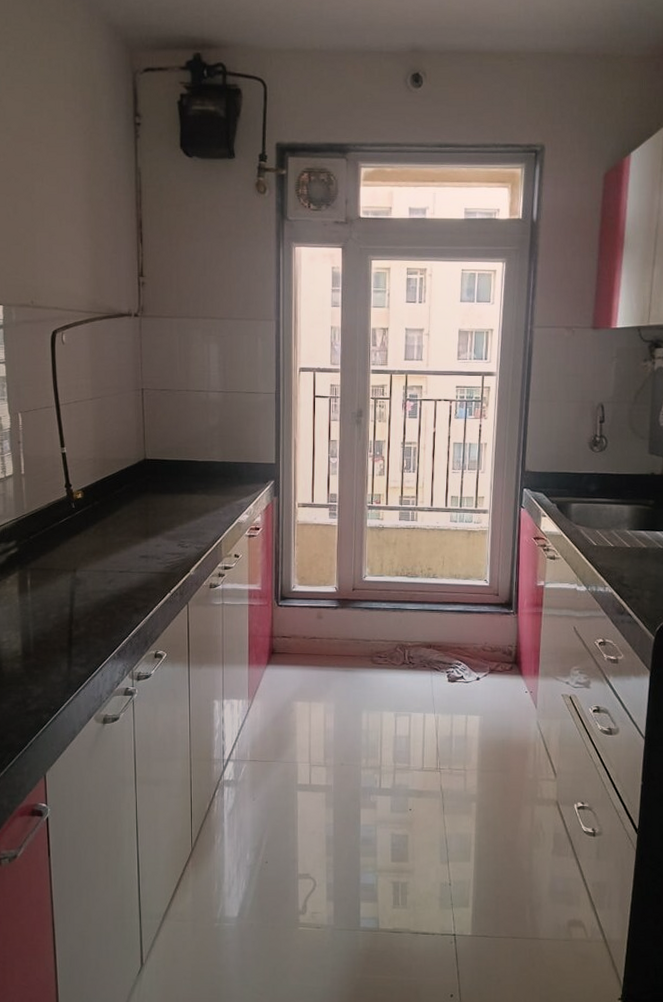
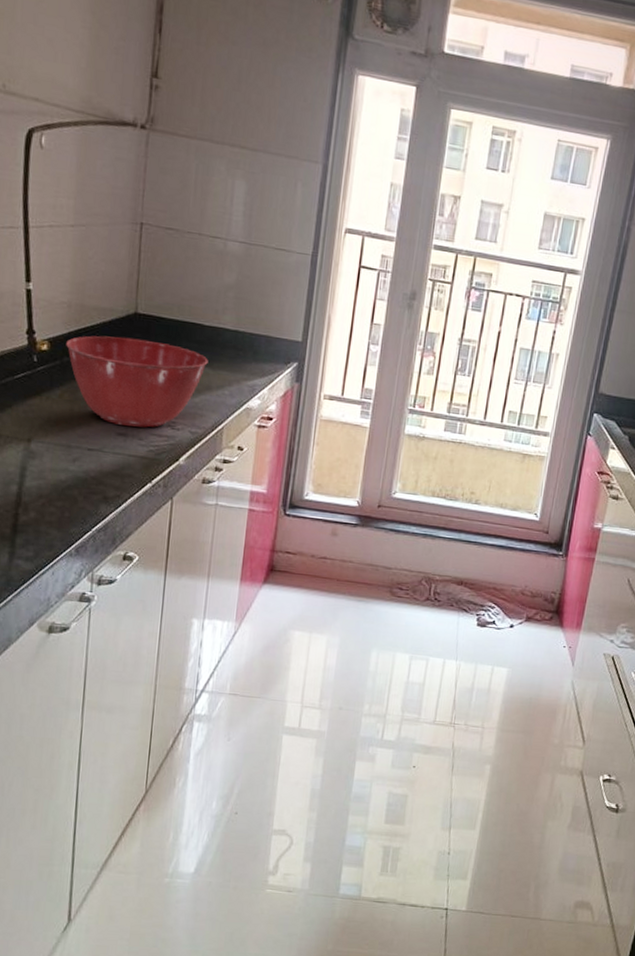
mixing bowl: none [95,479,204,549] -> present [66,335,208,428]

